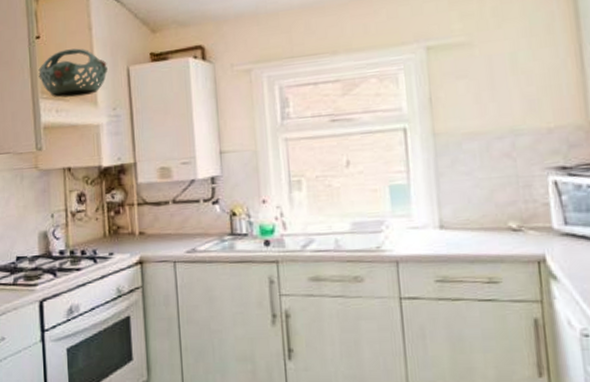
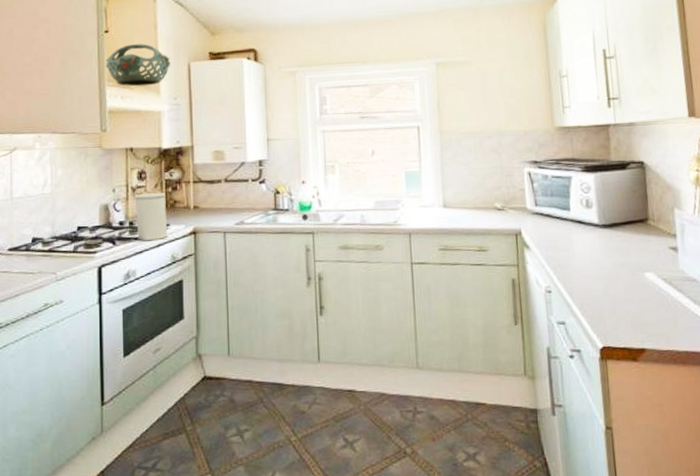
canister: none [74,216,112,273] -> present [135,192,168,241]

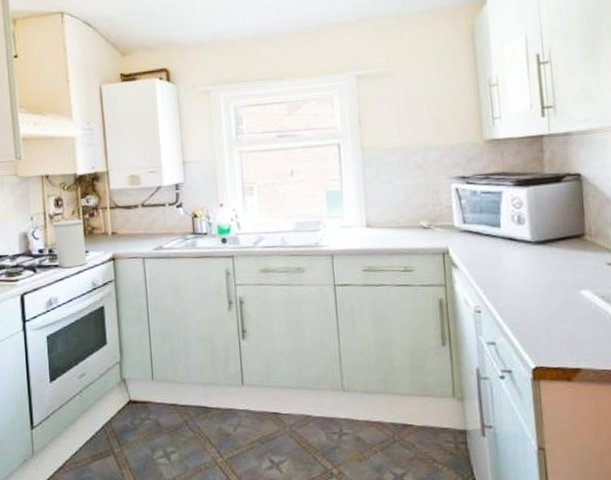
decorative basket: present [106,44,170,87] -> none [17,67,81,112]

